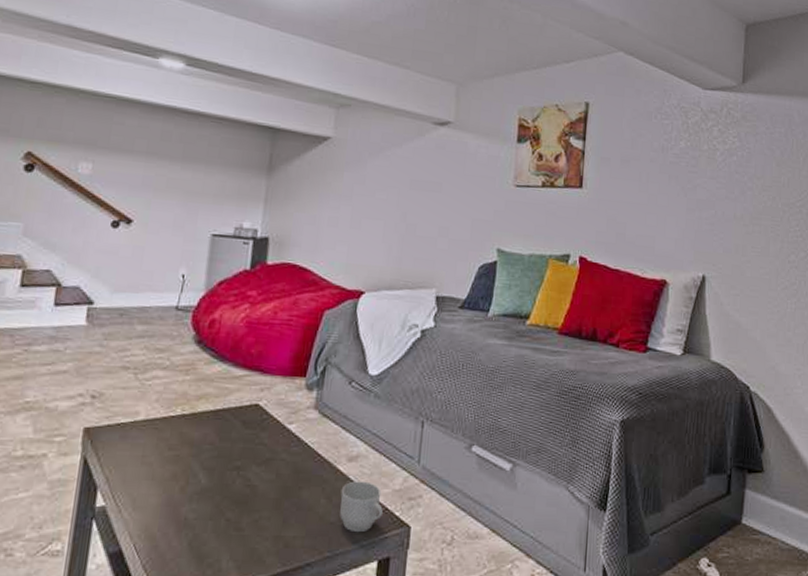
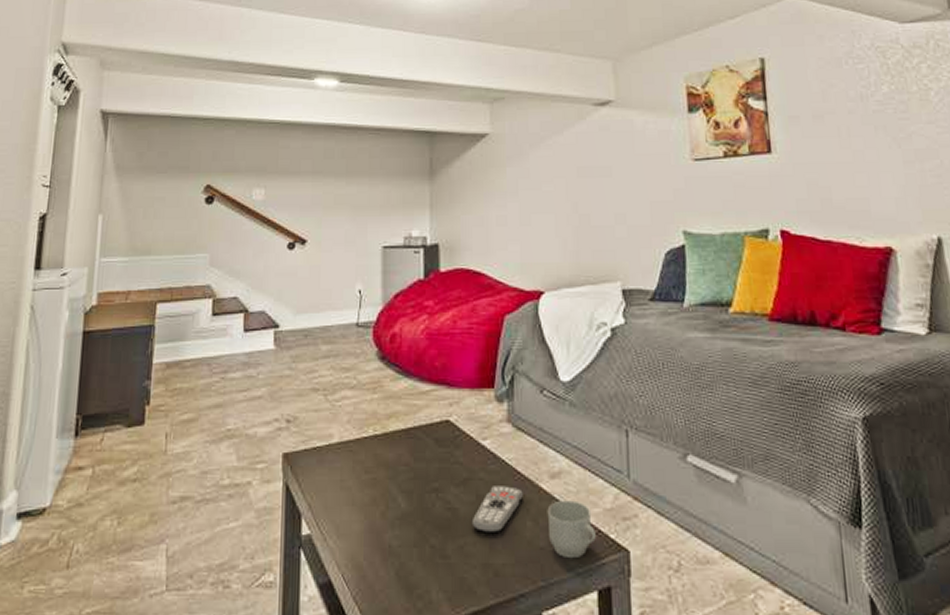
remote control: none [268,466,321,509] -> present [471,486,523,534]

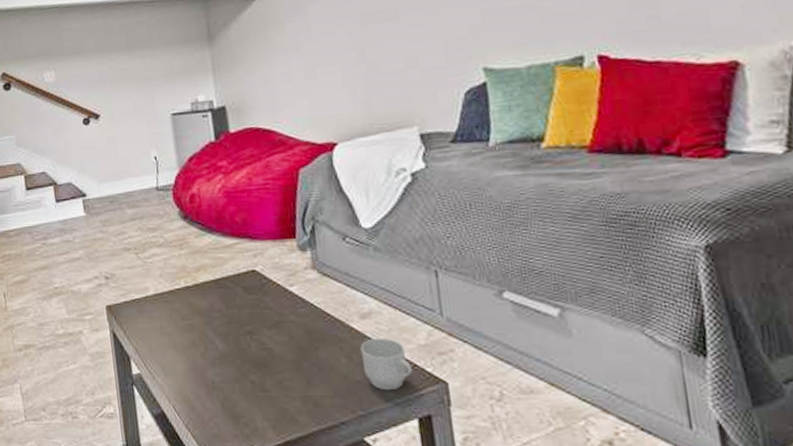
remote control: present [471,486,523,534] -> none [287,327,335,370]

